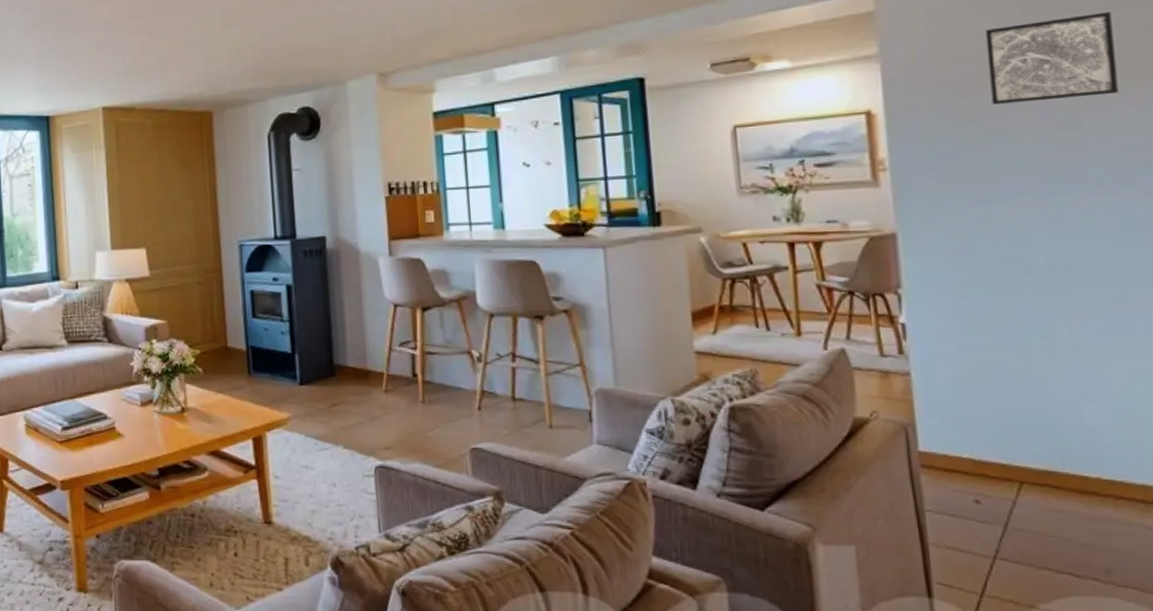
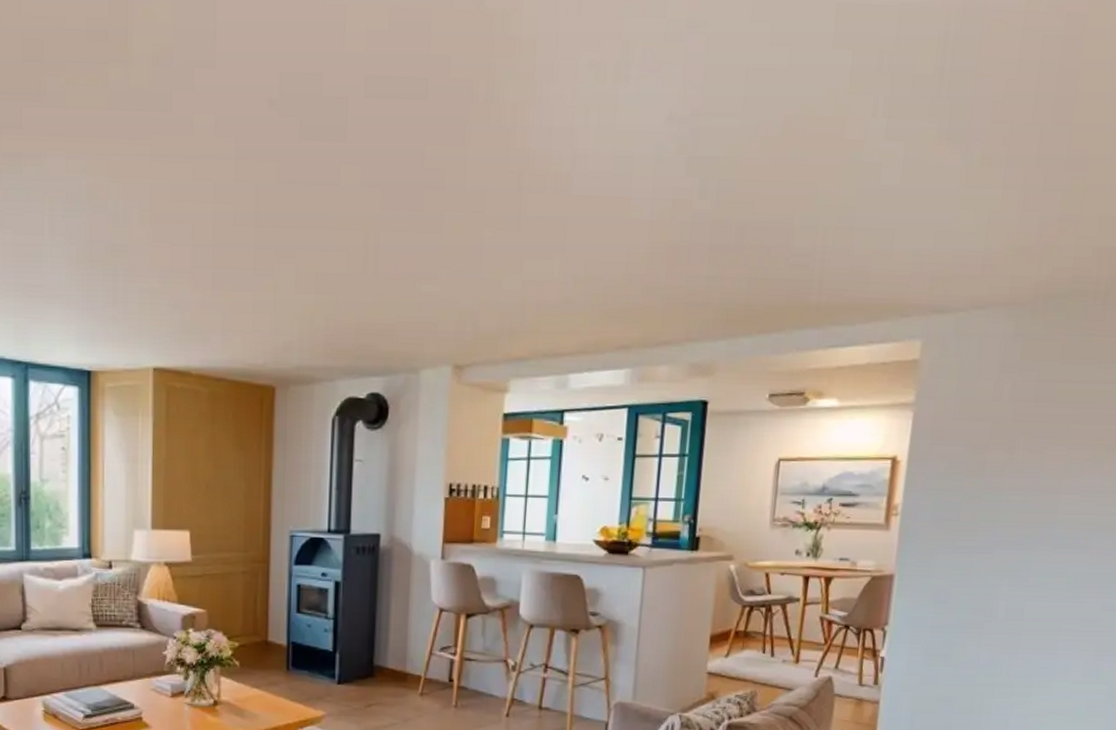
wall art: present [985,11,1119,105] -> none [995,385,1106,464]

